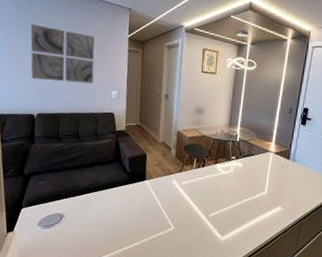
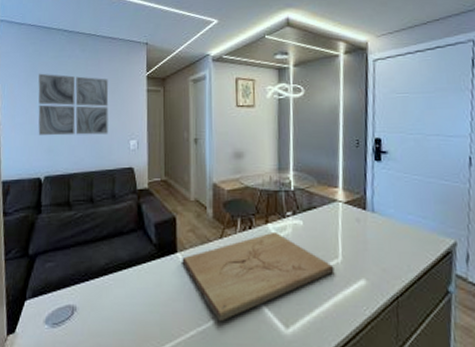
cutting board: none [149,170,261,230] -> present [182,231,335,322]

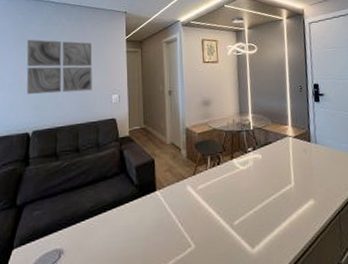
cutting board: present [182,231,335,322] -> none [161,165,289,249]

